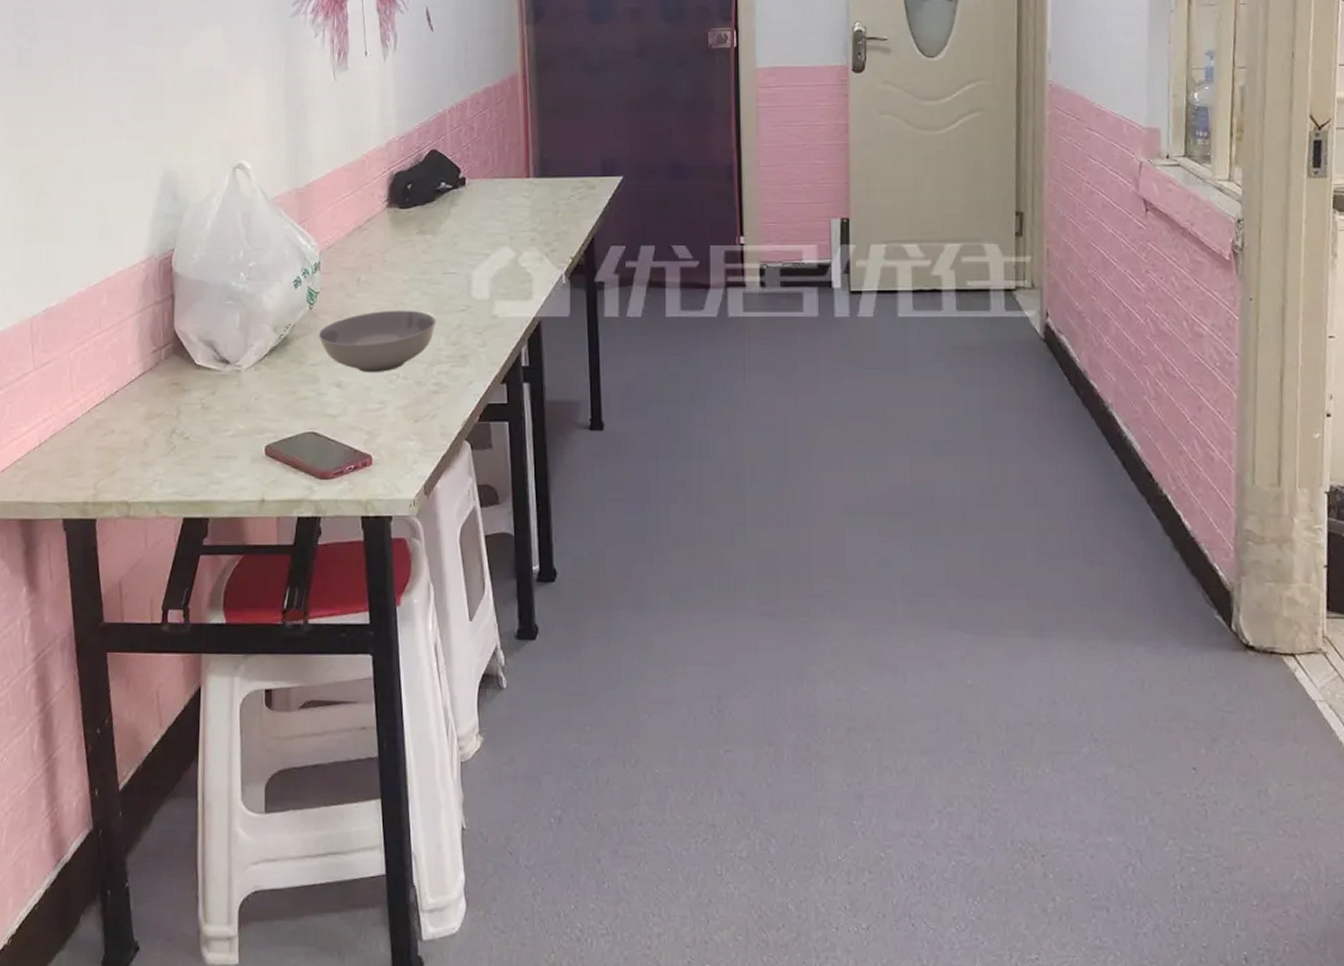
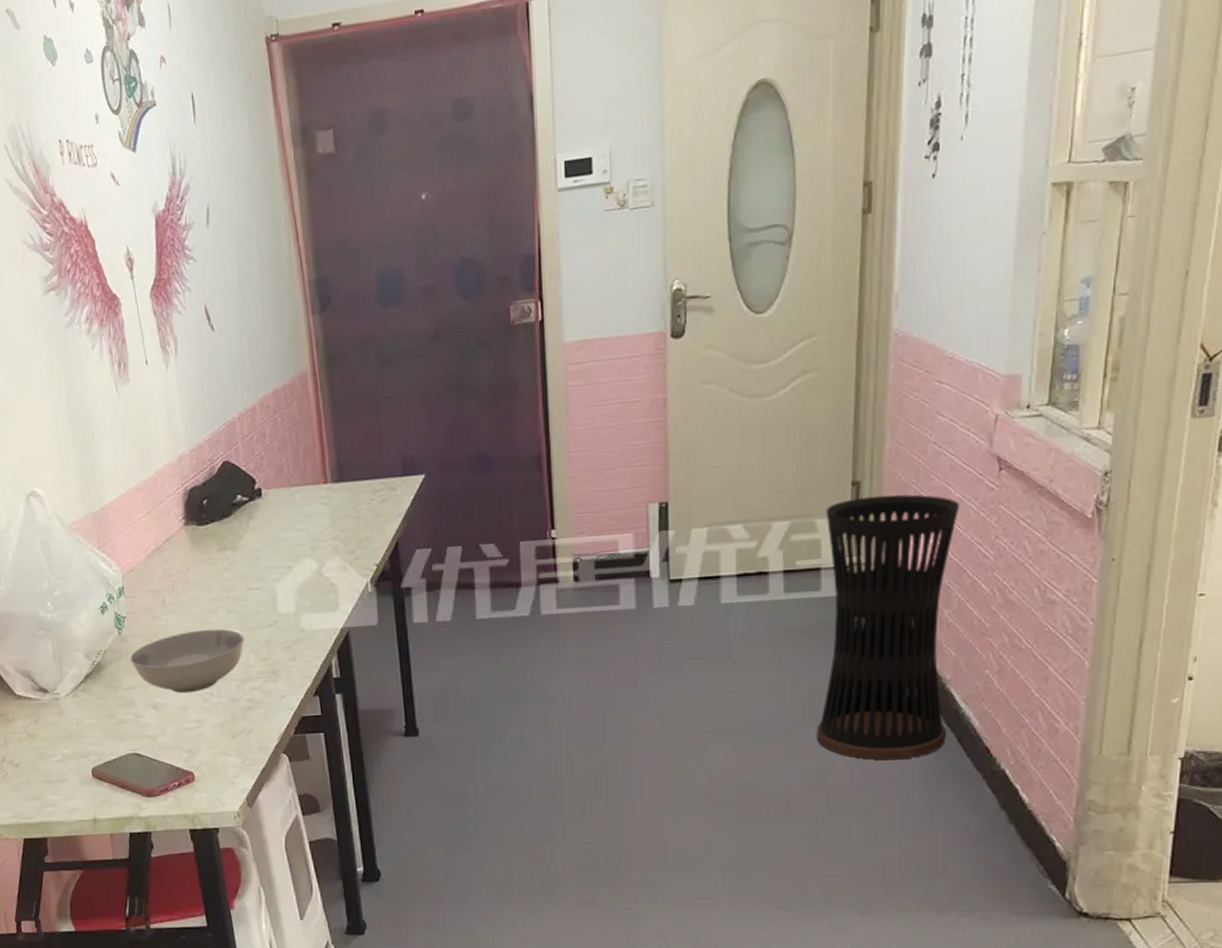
umbrella stand: none [989,226,1113,480] -> present [816,494,960,761]

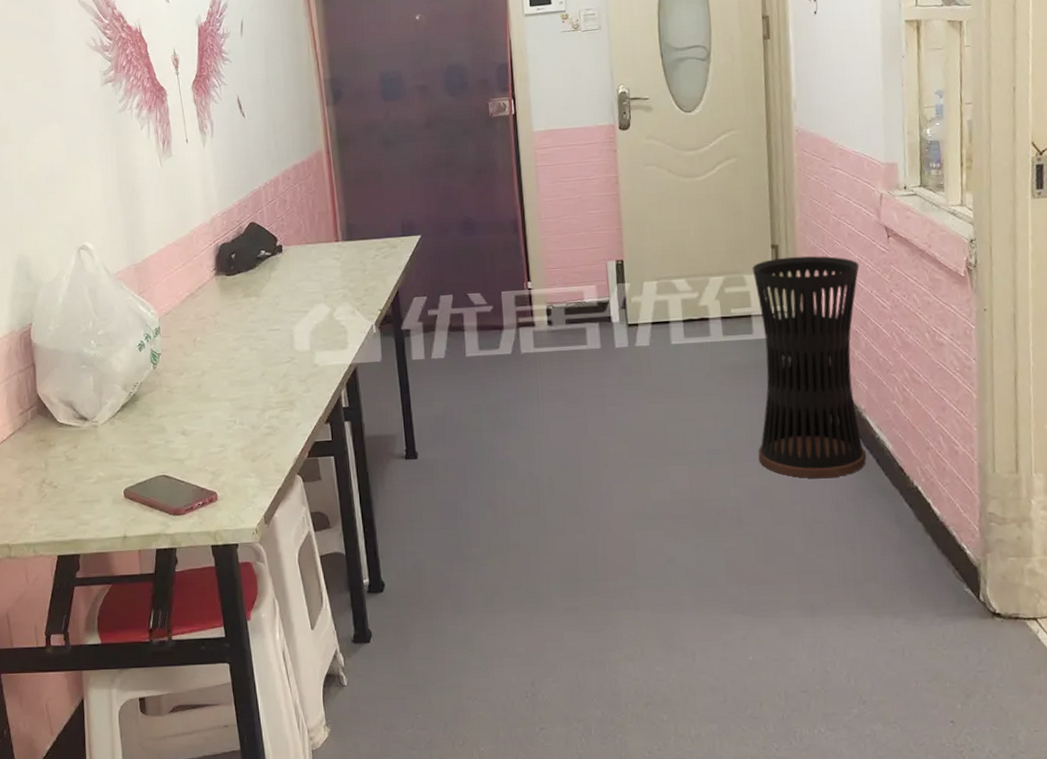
bowl: present [129,628,245,694] -> none [162,364,265,421]

